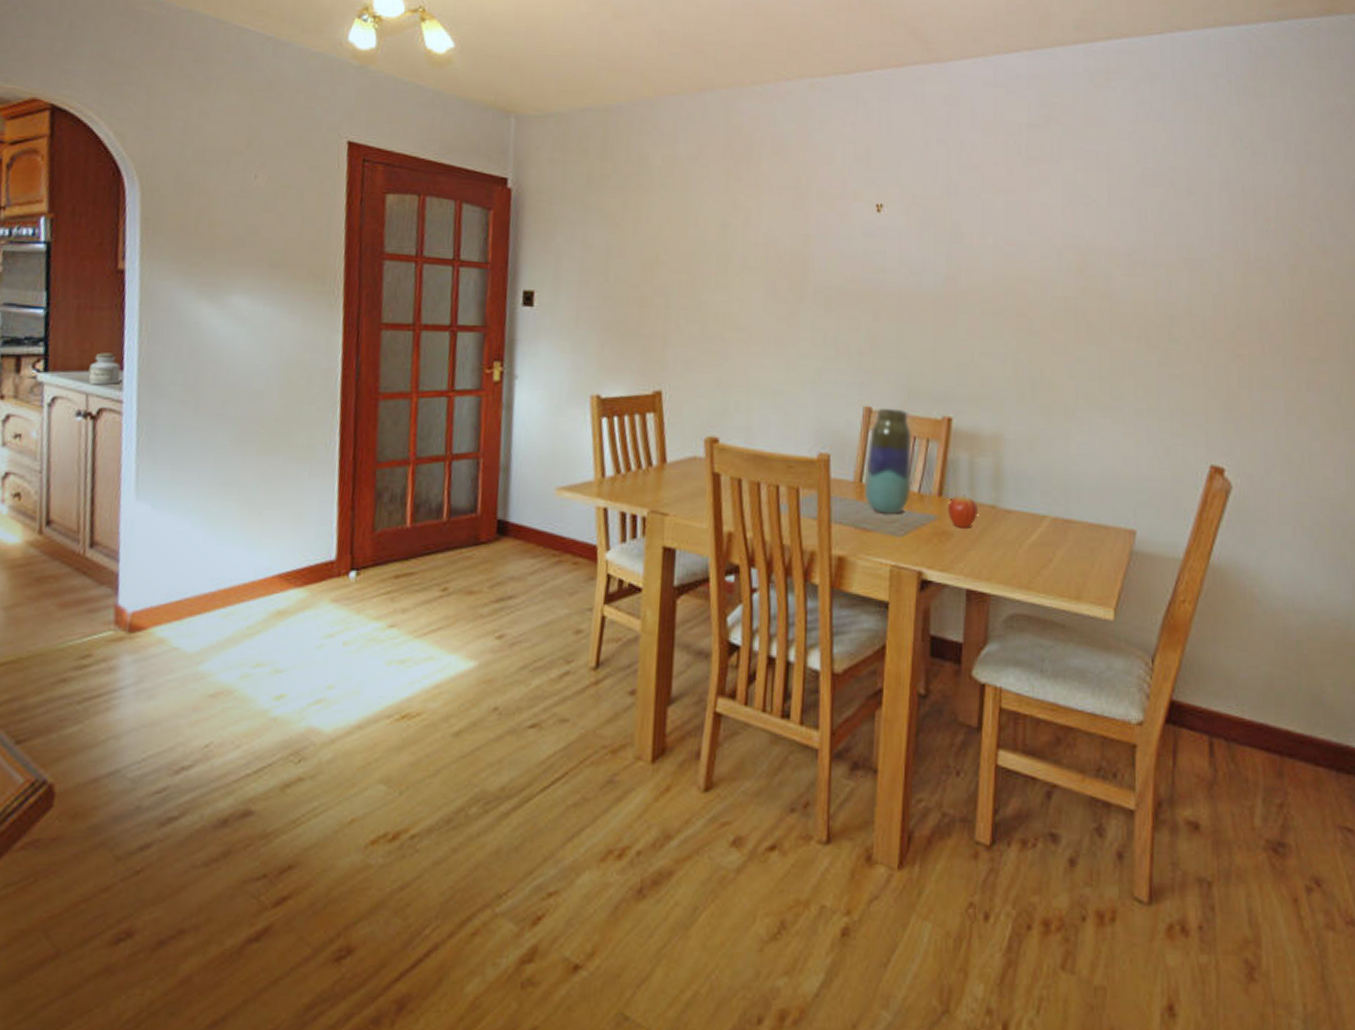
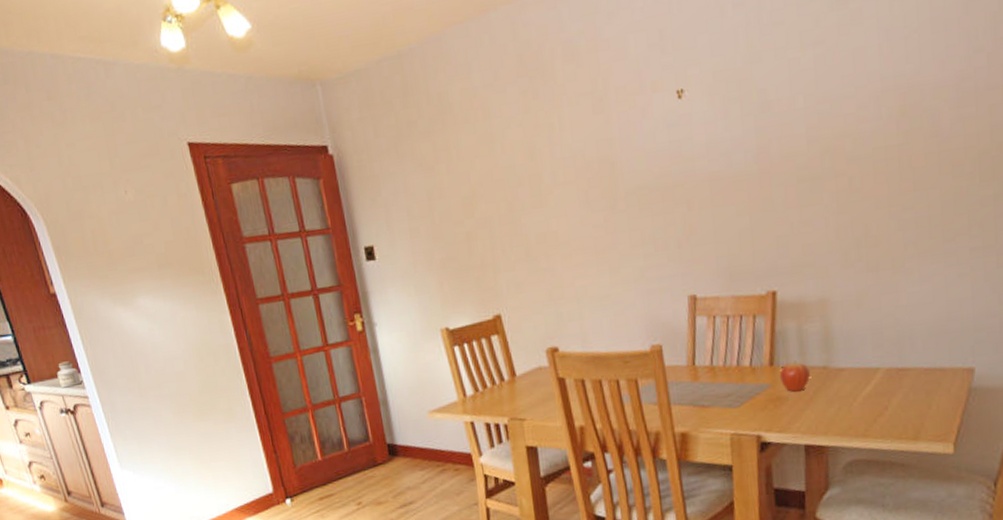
vase: present [865,409,912,516] -> none [696,292,744,391]

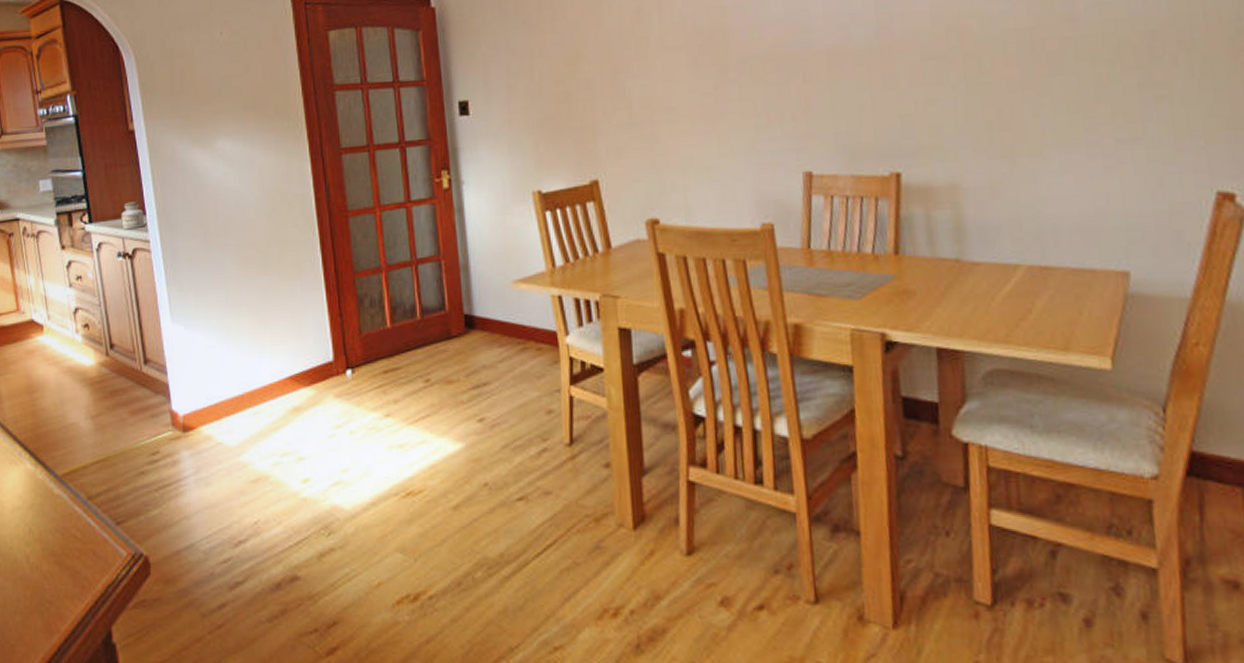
fruit: present [779,361,810,392] -> none [905,251,941,286]

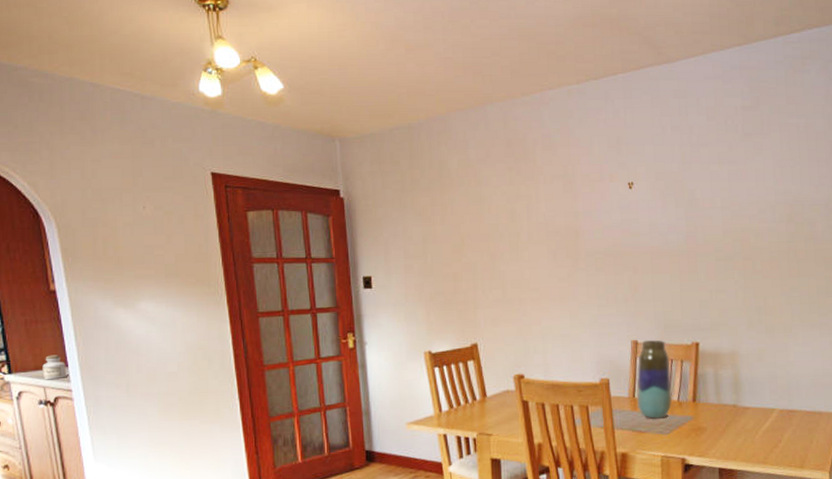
vase: none [812,171,865,279] -> present [636,340,673,420]

